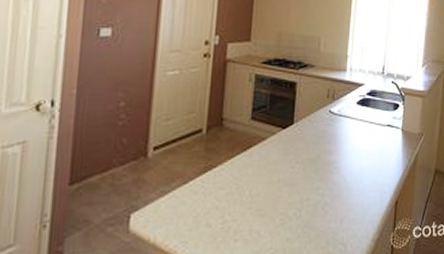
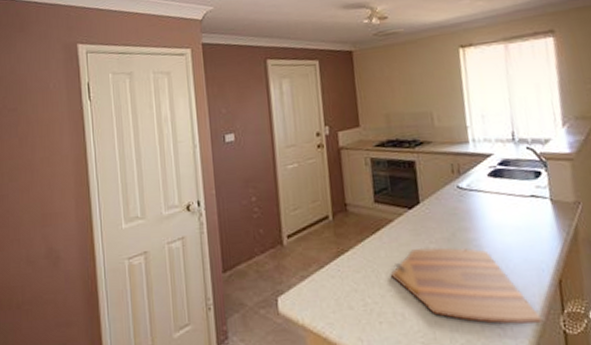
cutting board: none [253,167,377,241] -> present [390,247,543,325]

